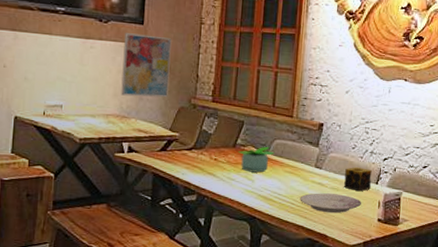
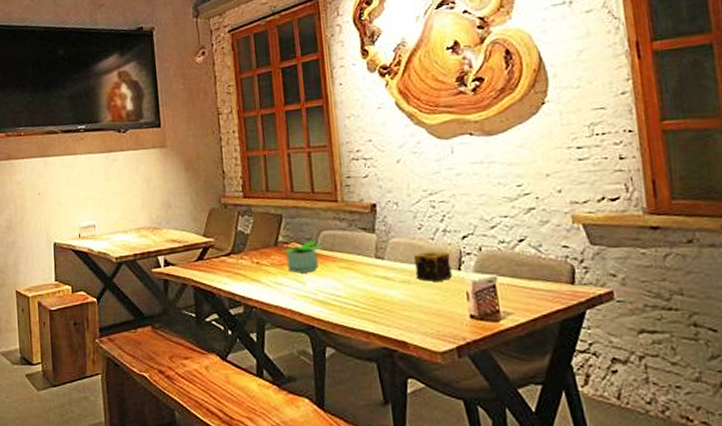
wall art: present [121,33,172,98] -> none [144,136,196,206]
plate: present [300,193,361,214] -> none [363,288,444,314]

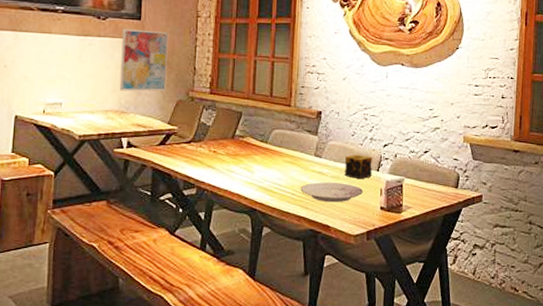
wall art: none [144,136,196,206] -> present [119,29,169,92]
potted plant: present [280,240,324,273] -> none [236,136,274,164]
plate: none [363,288,444,314] -> present [300,182,363,203]

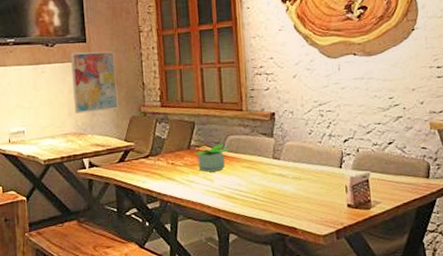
potted plant: none [236,136,274,164] -> present [192,143,230,172]
plate: present [300,182,363,203] -> none [262,183,327,205]
candle: present [345,154,372,180] -> none [305,153,335,178]

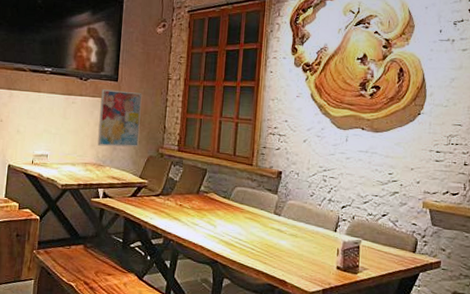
potted plant: present [192,143,230,172] -> none [200,193,235,219]

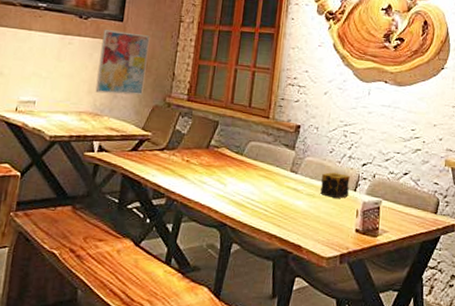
candle: none [303,214,330,239] -> present [320,172,350,199]

